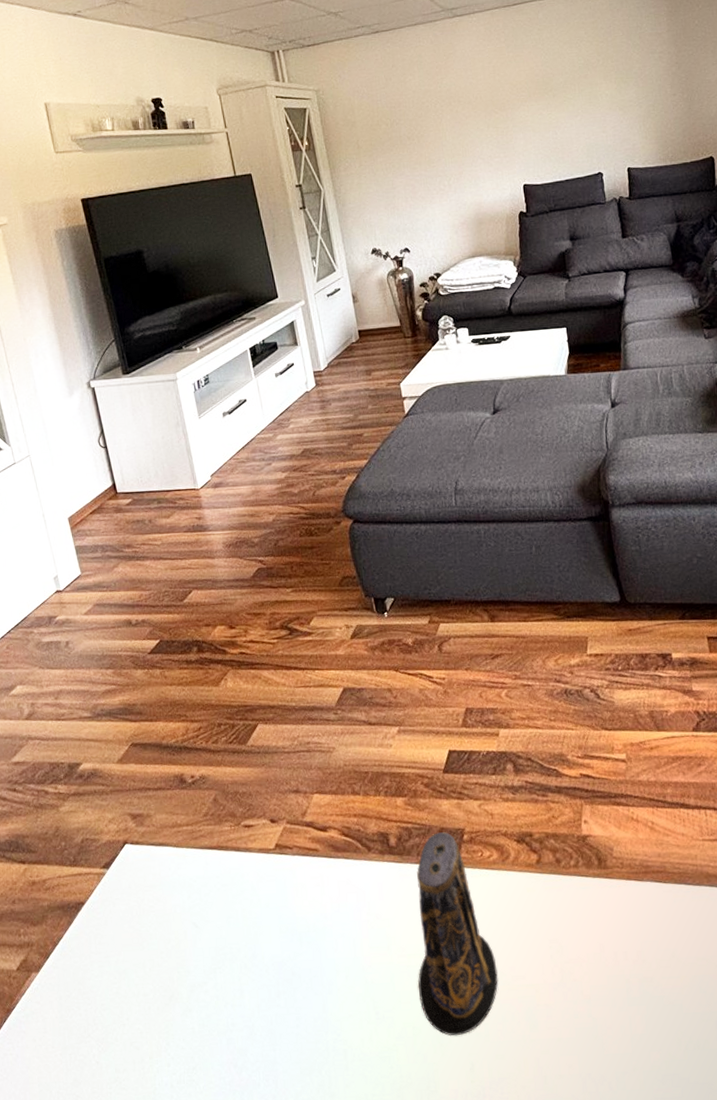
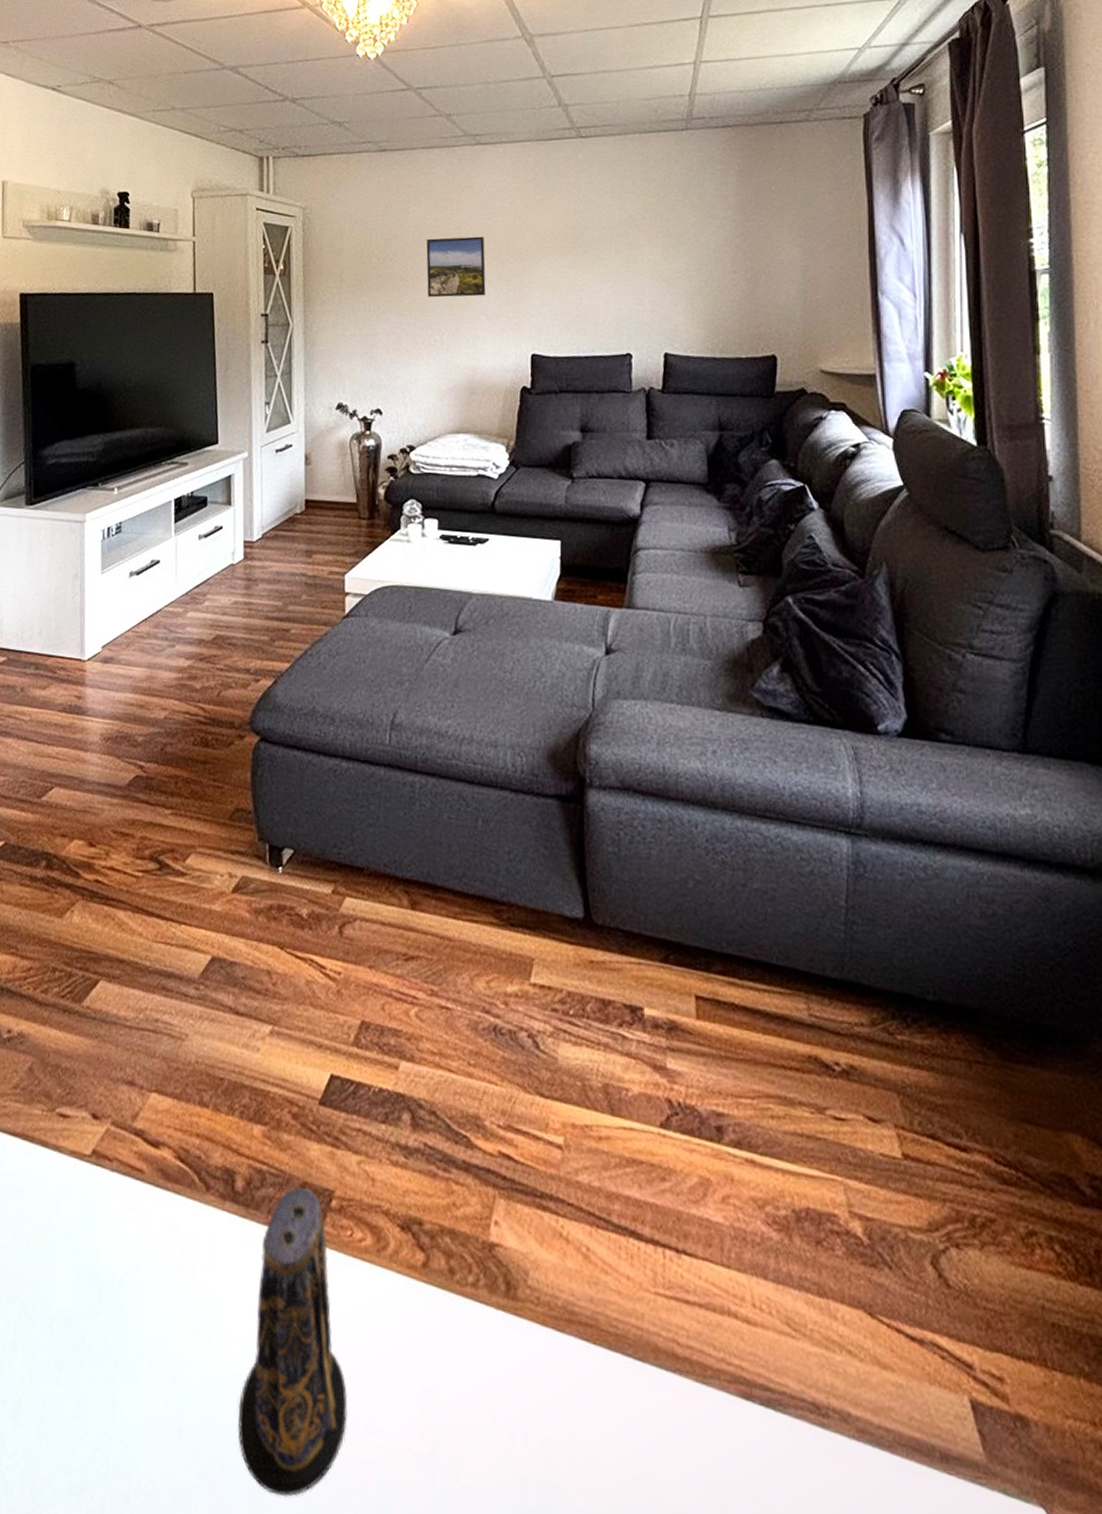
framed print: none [424,94,479,151] -> present [426,236,486,298]

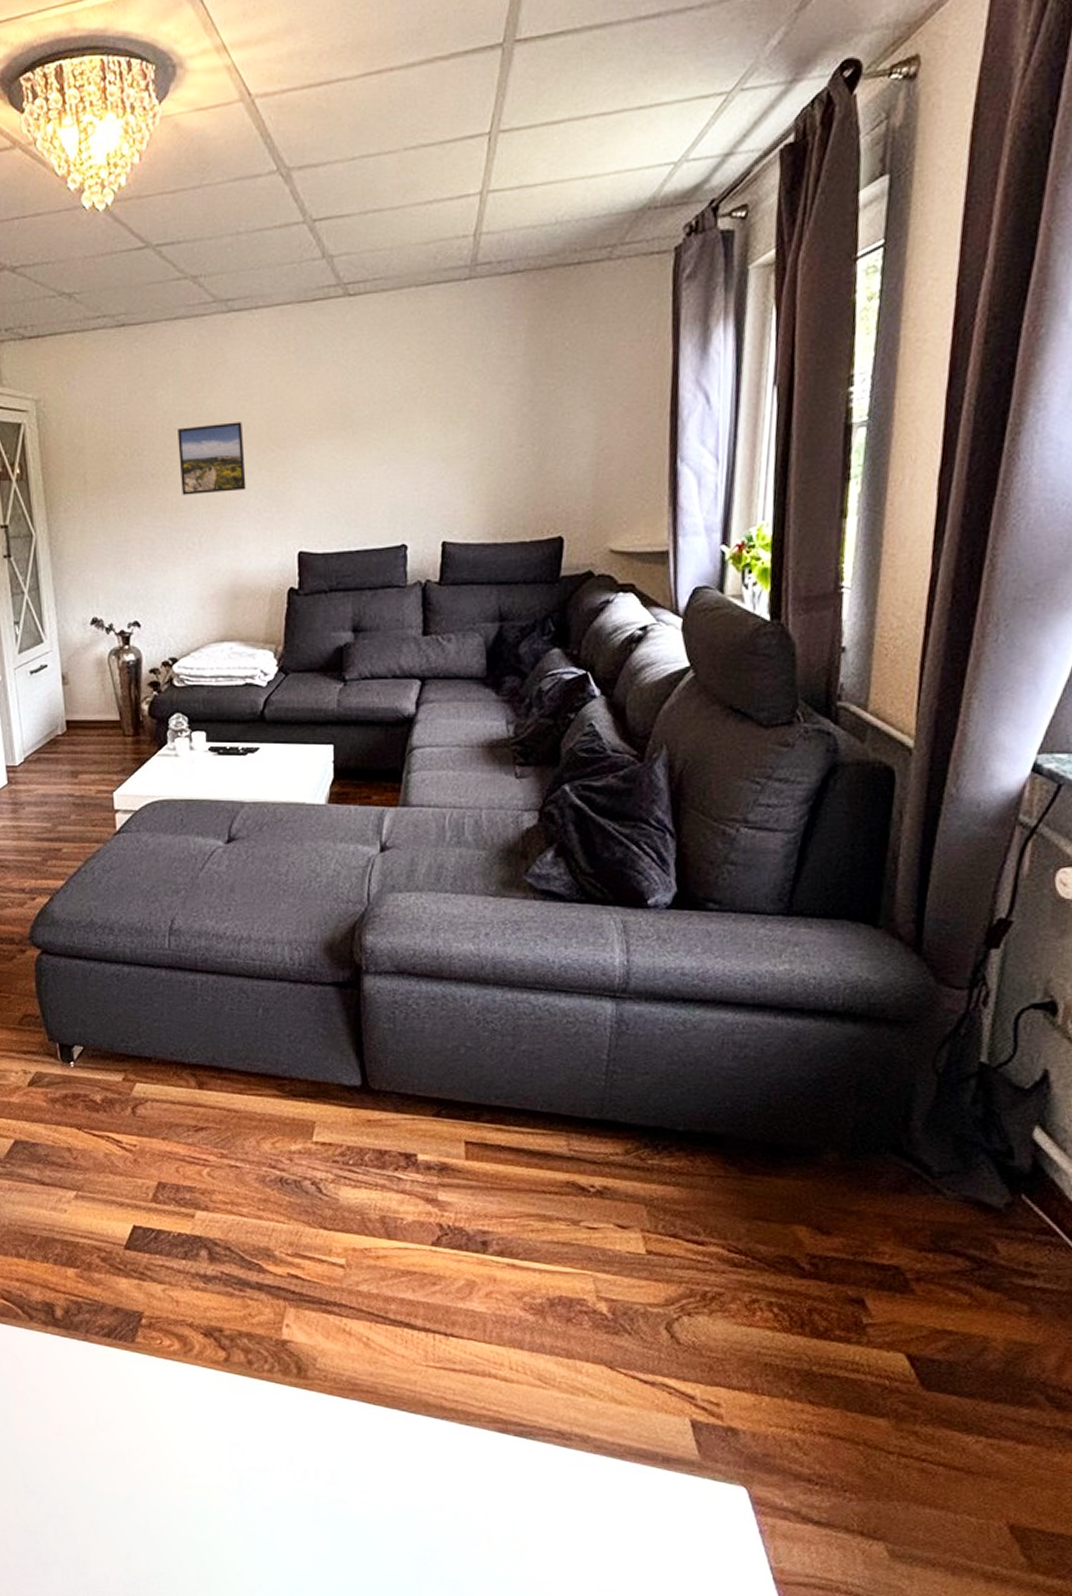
candle: present [238,1187,348,1496] -> none [75,1312,166,1523]

